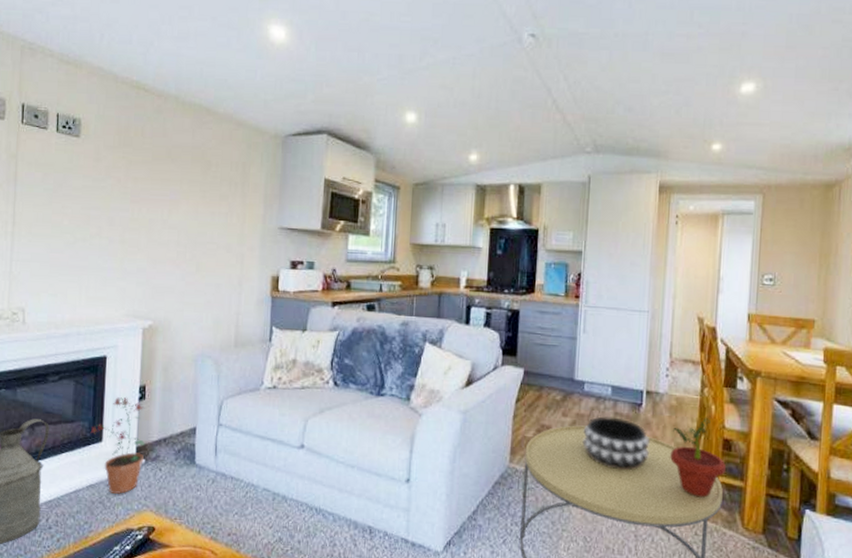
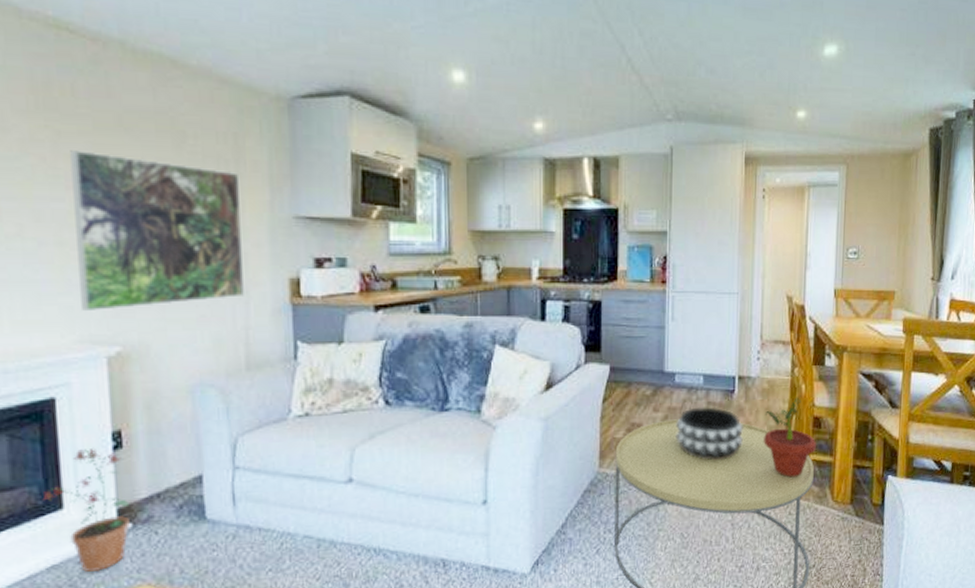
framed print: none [131,175,244,293] -> present [70,150,244,311]

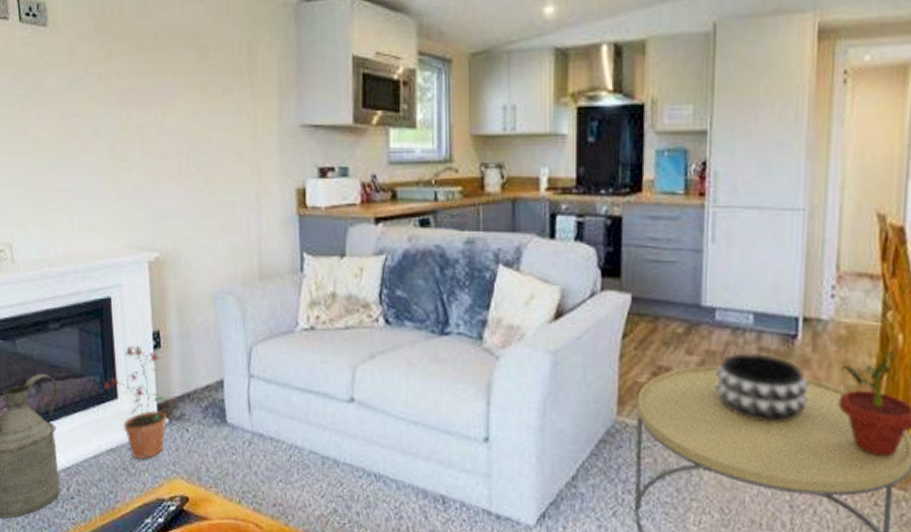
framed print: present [70,150,244,311] -> none [119,69,257,218]

